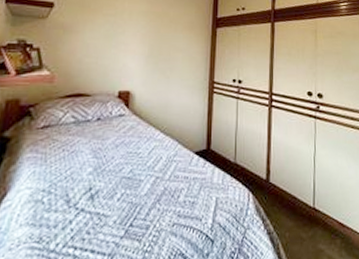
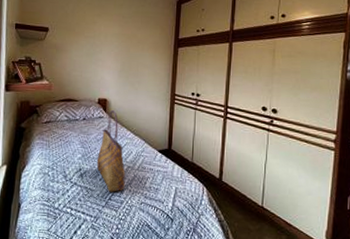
tote bag: none [114,104,153,215] -> present [96,109,126,192]

